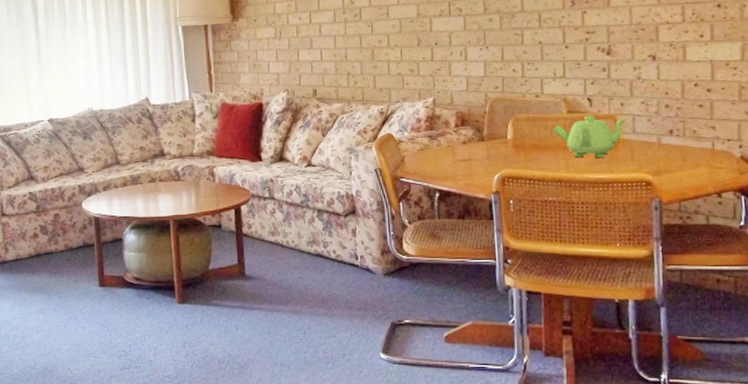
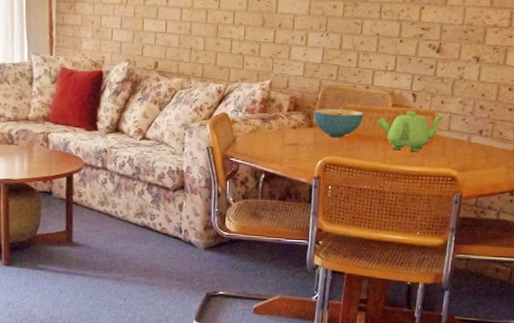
cereal bowl: none [483,120,538,150] -> present [313,109,364,138]

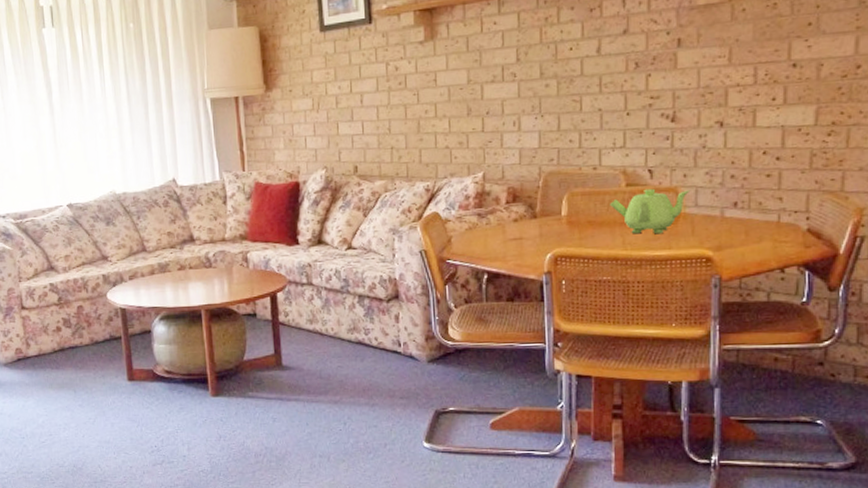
cereal bowl: present [313,109,364,138] -> none [536,194,595,227]

